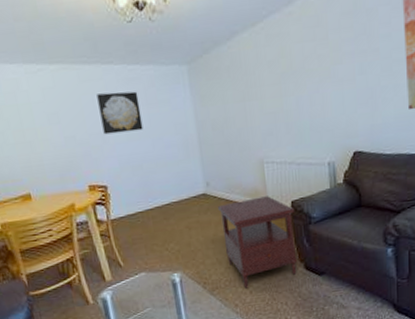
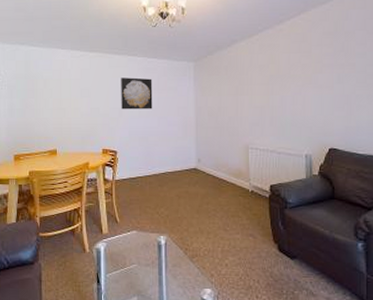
side table: present [218,196,298,289] -> none [206,177,273,261]

